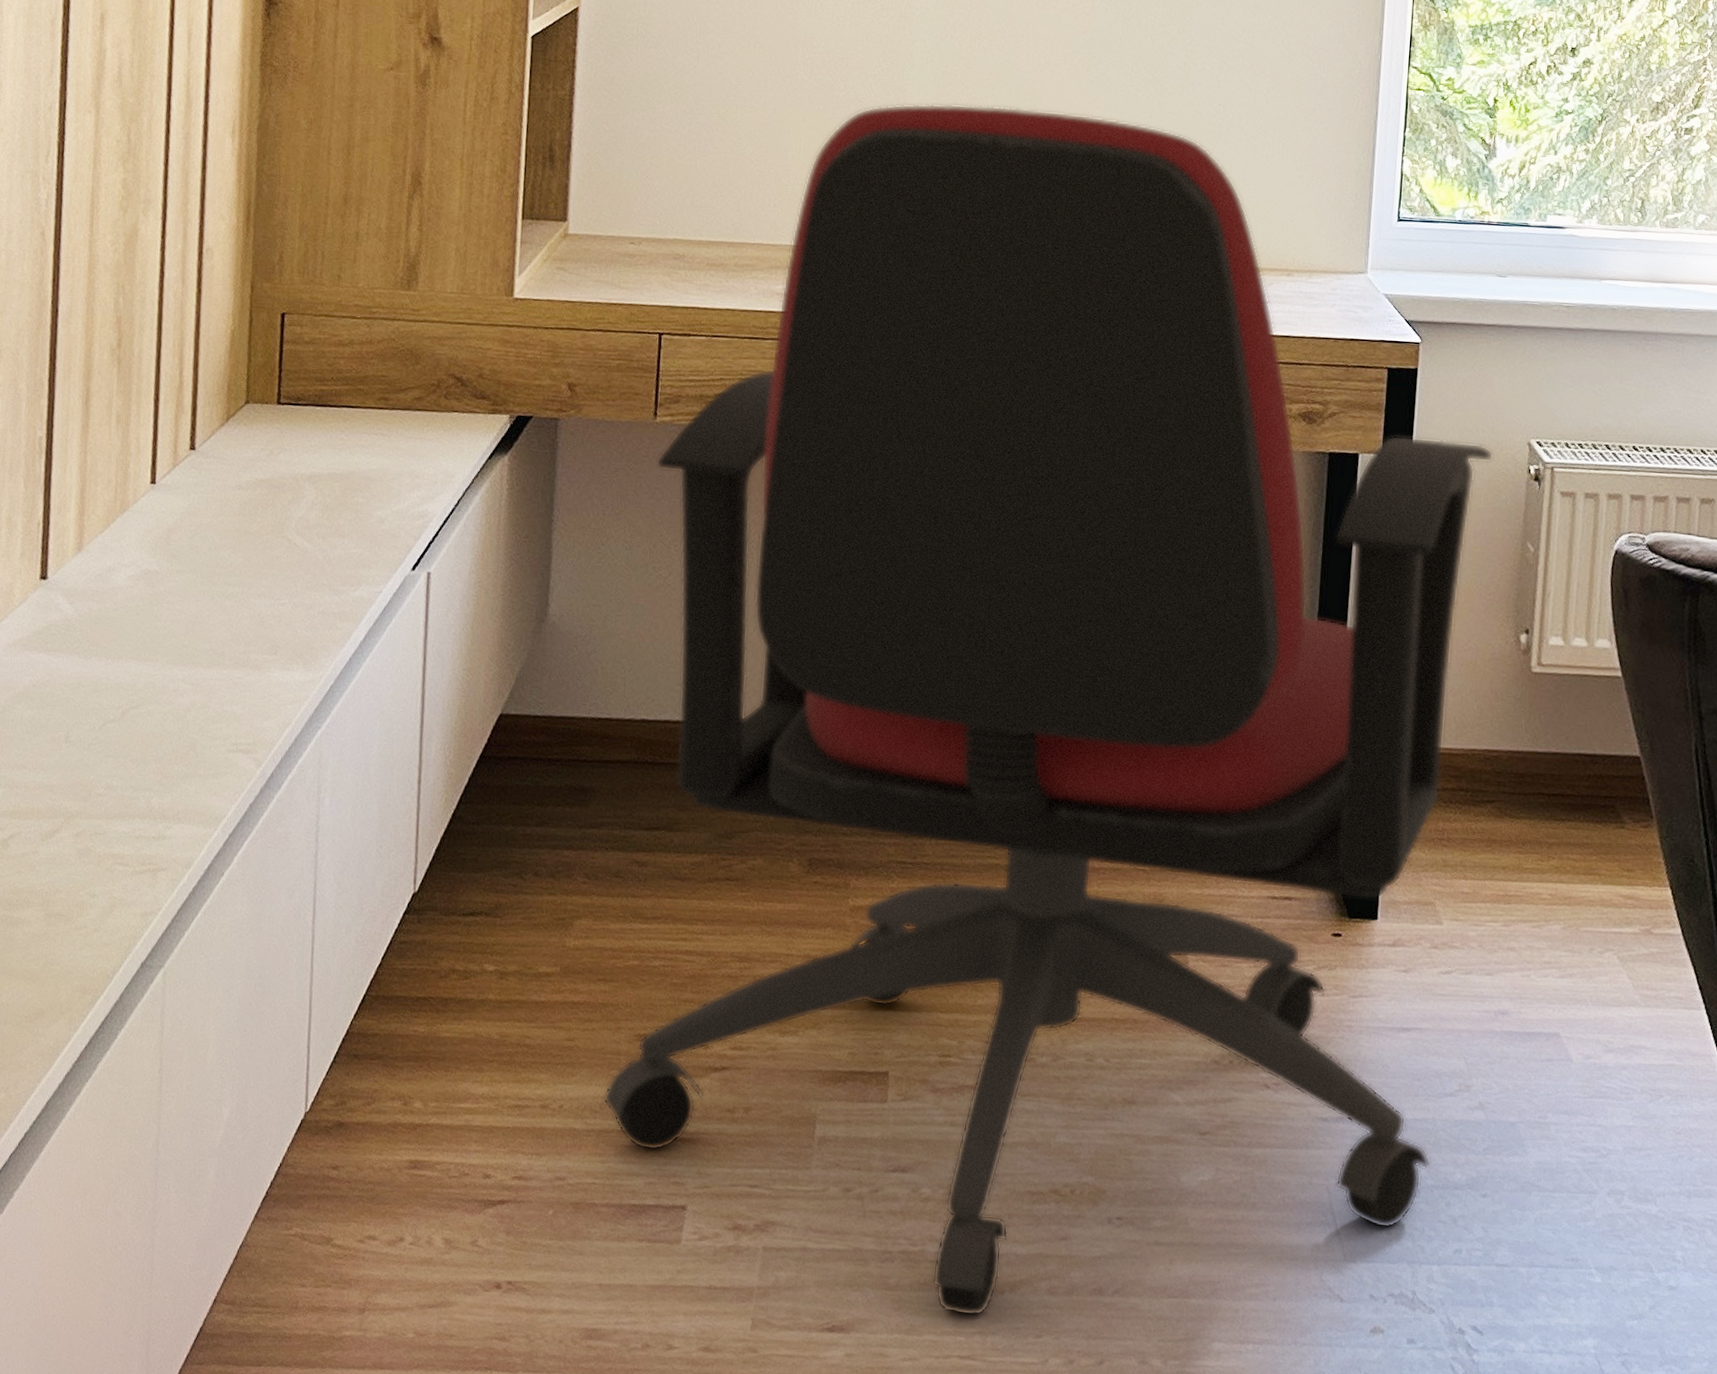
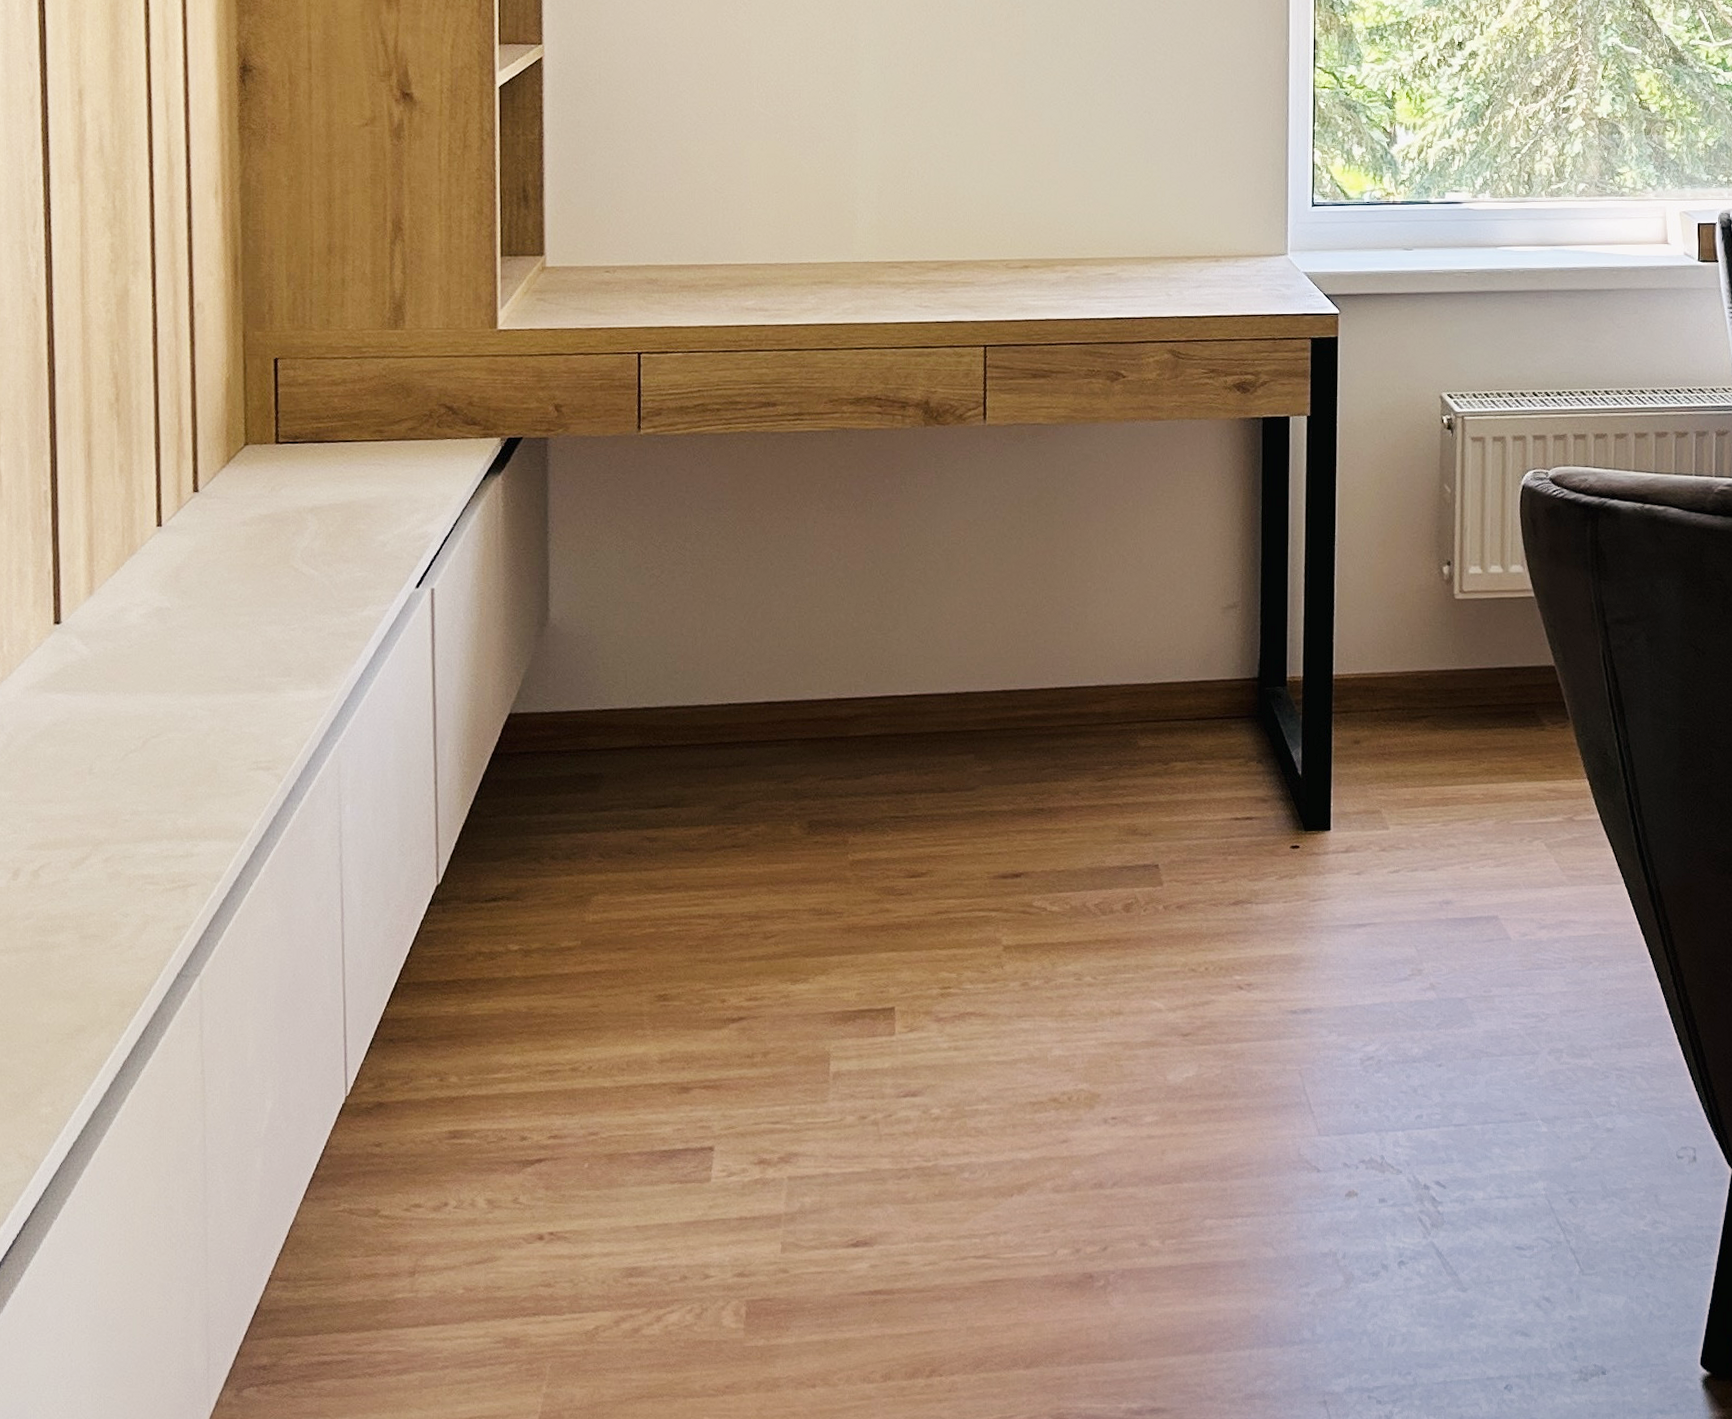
office chair: present [602,103,1494,1317] -> none [629,125,1411,1220]

